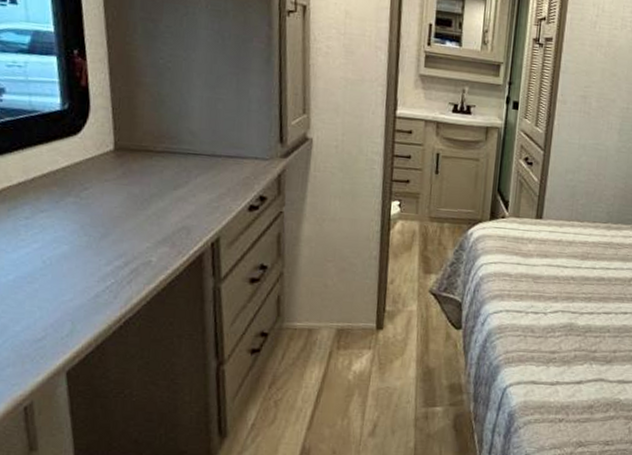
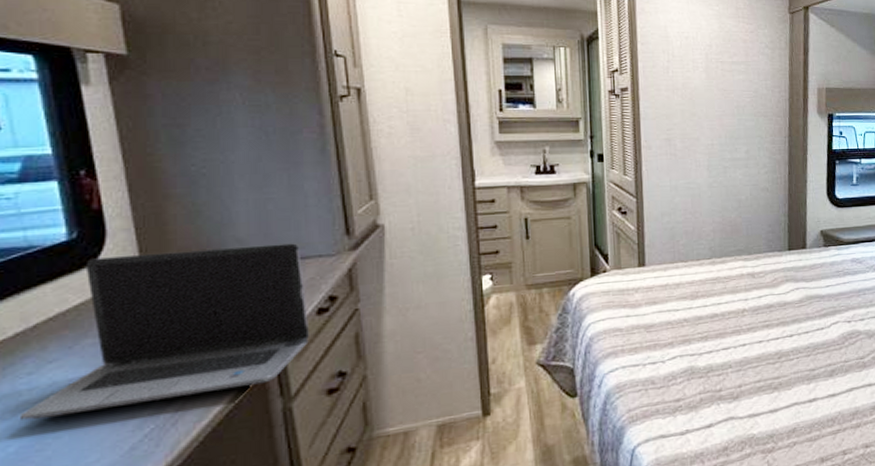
laptop computer: none [17,129,241,263] -> present [19,243,309,420]

